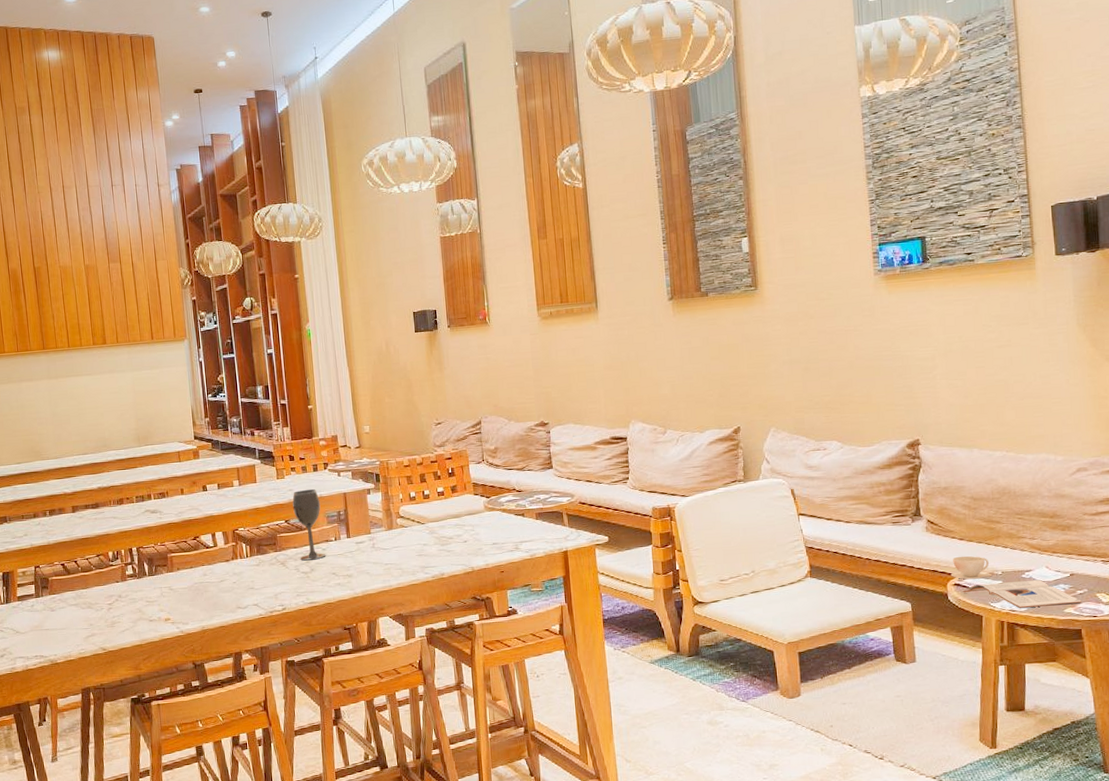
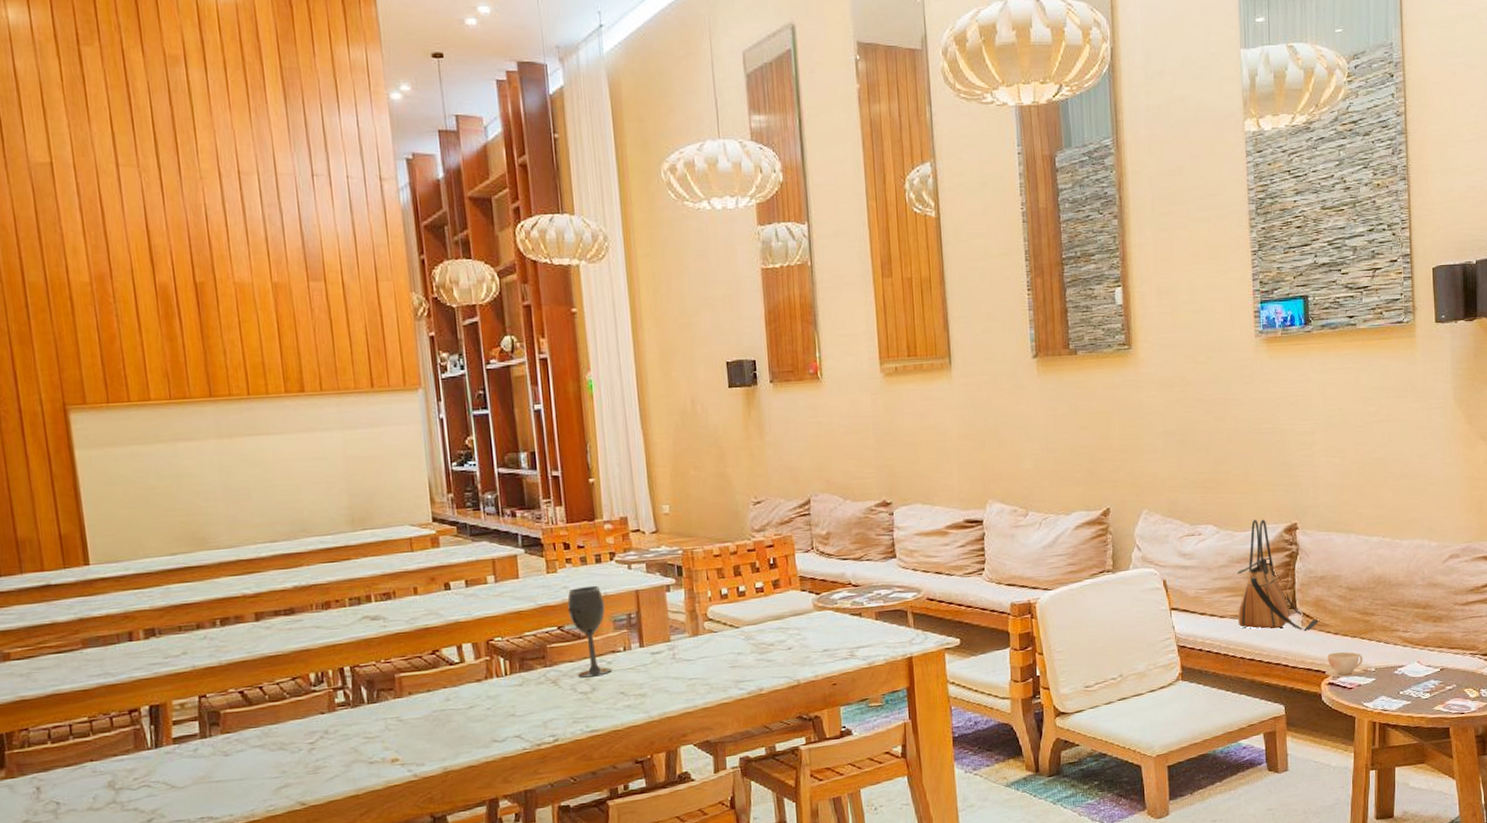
tote bag: none [862,435,944,536] -> present [1237,519,1320,631]
magazine: present [962,579,1083,609] -> none [1336,675,1451,708]

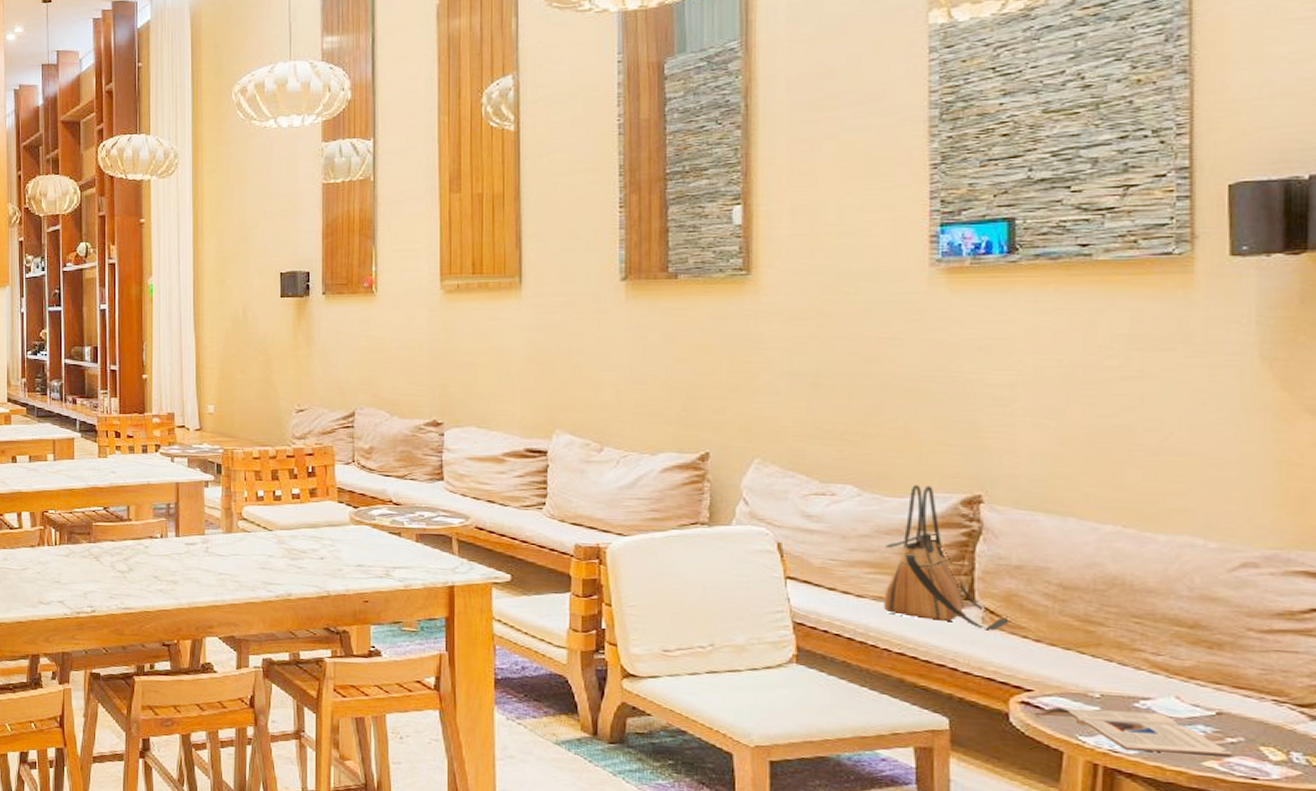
wine glass: present [567,586,612,678] -> none [114,474,149,558]
teacup: present [1325,651,1366,678] -> none [1016,663,1085,701]
magazine: none [1336,675,1451,708] -> present [1034,706,1235,756]

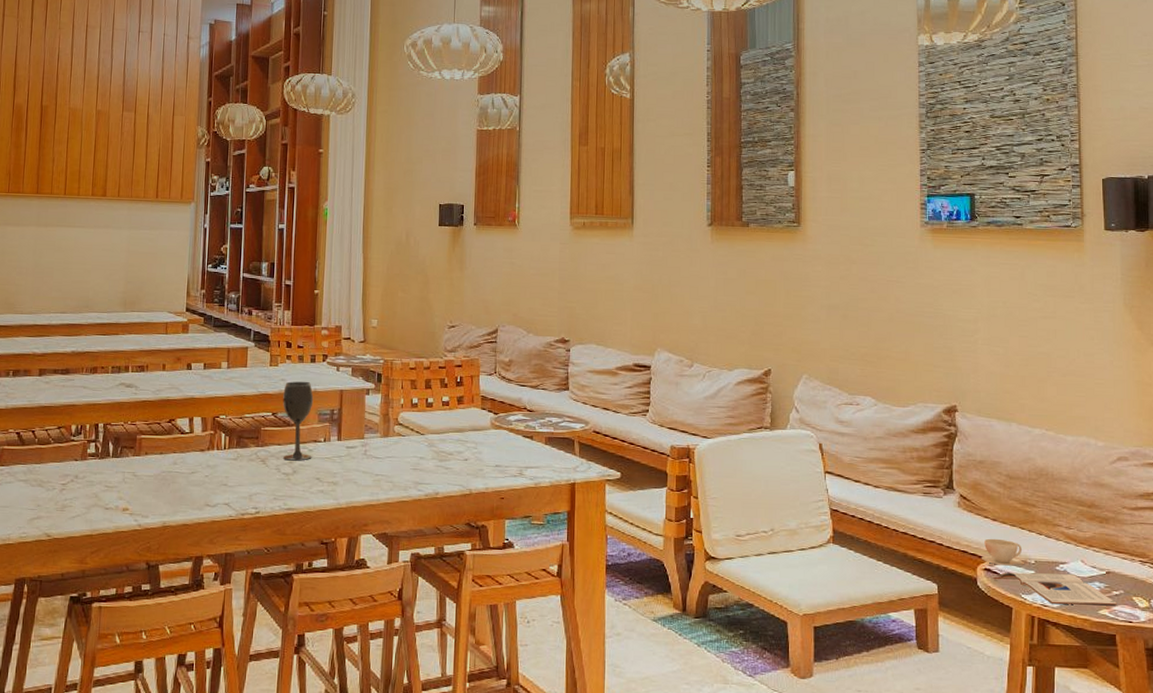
wine glass: none [114,474,149,558] -> present [283,381,314,461]
tote bag: present [883,485,1011,631] -> none [892,397,977,513]
teacup: none [1016,663,1085,701] -> present [981,538,1025,566]

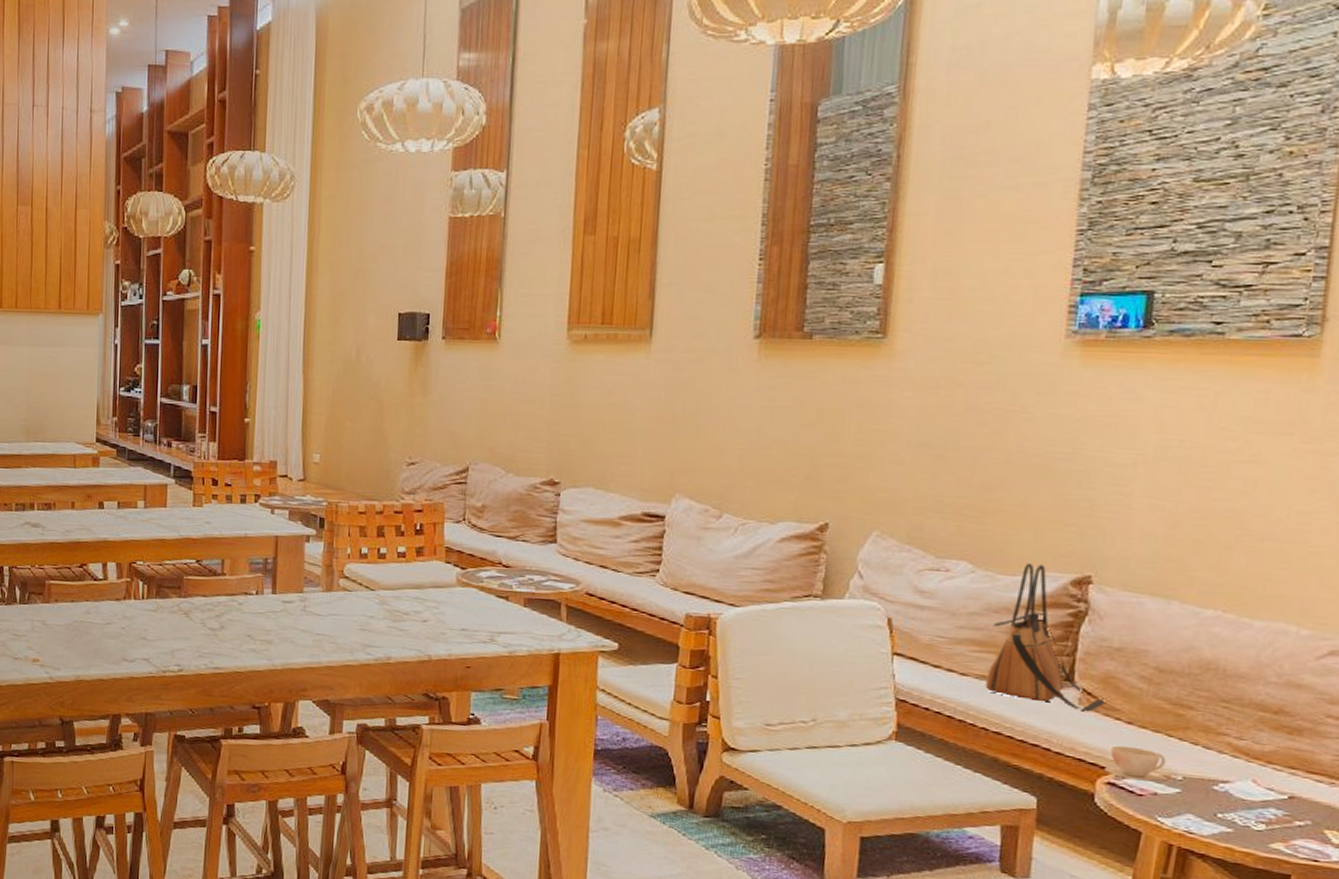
wine glass: present [283,381,314,461] -> none [208,525,244,615]
tote bag: none [892,397,977,513] -> present [985,563,1107,712]
magazine: present [993,572,1118,606] -> none [1118,788,1301,839]

